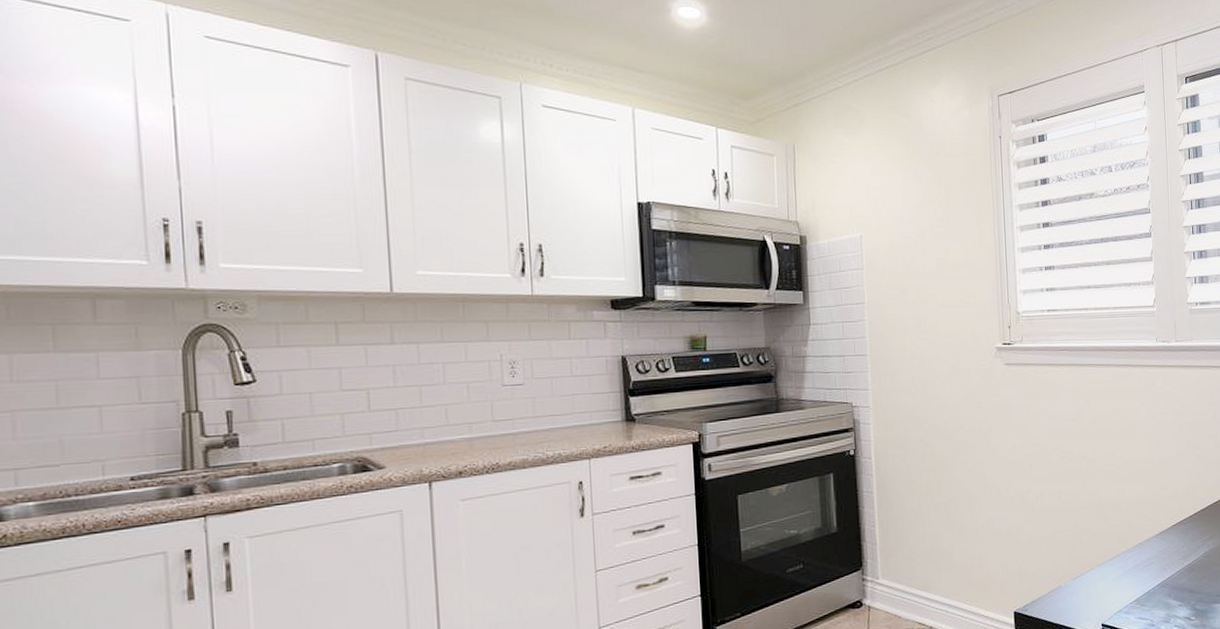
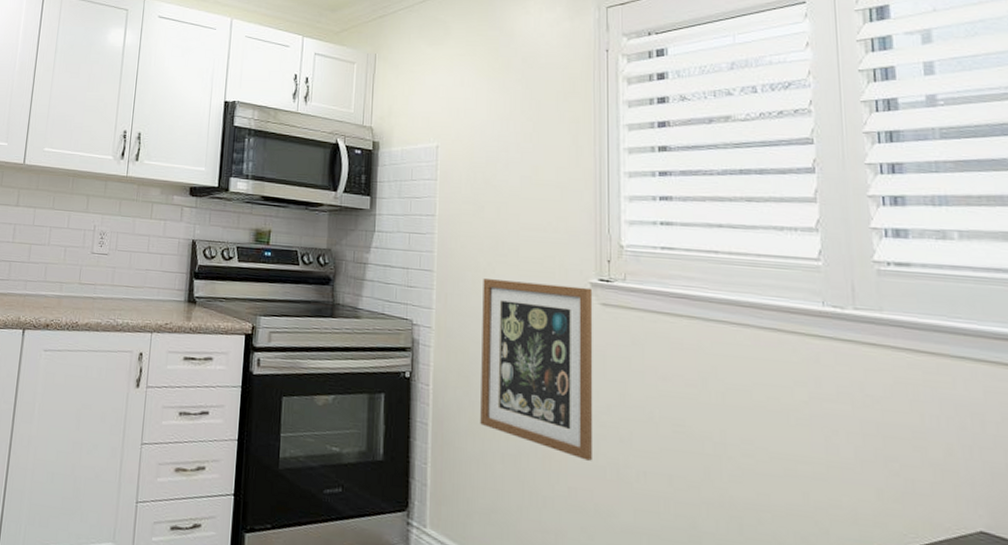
wall art: none [910,352,1005,494] -> present [480,279,593,461]

